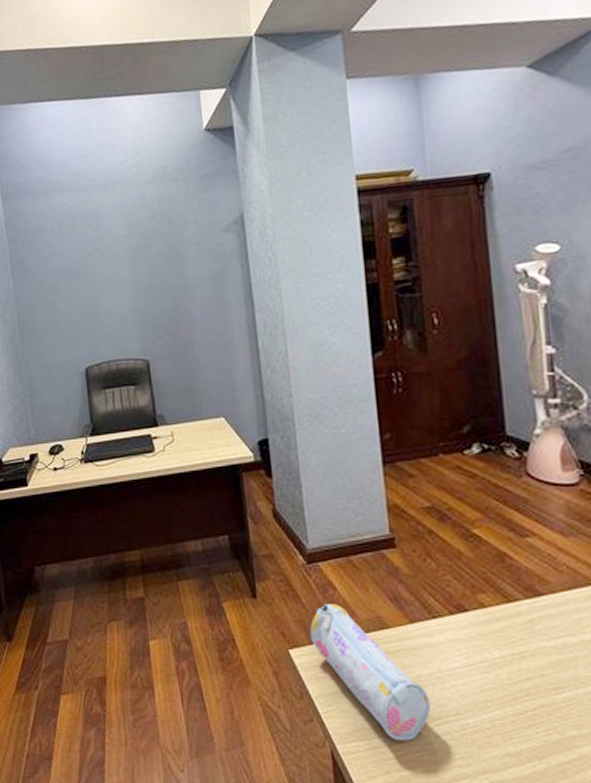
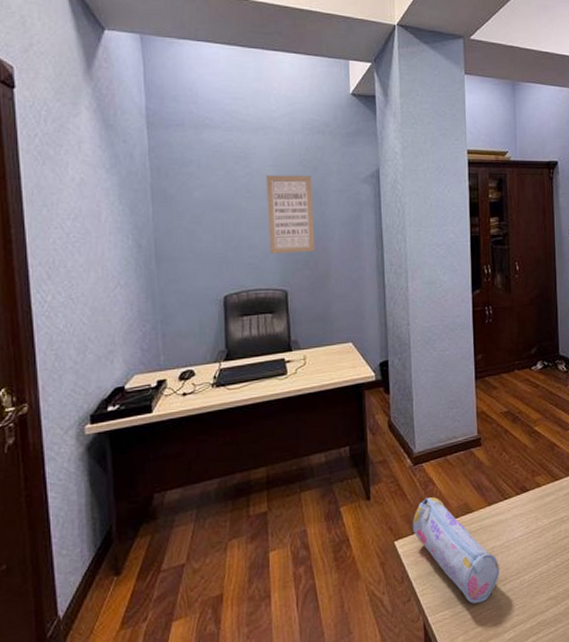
wall art: none [118,230,176,321] -> present [266,175,315,254]

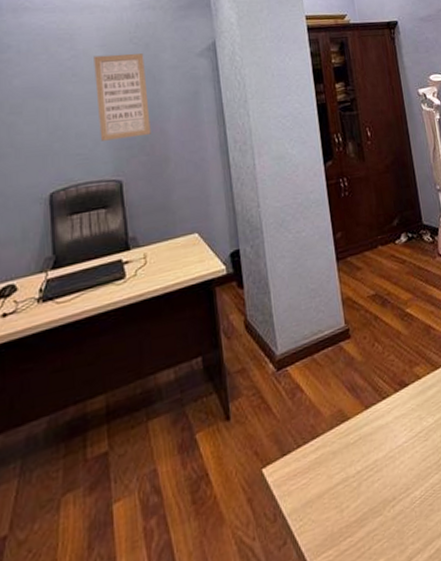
pencil case: present [412,497,499,604] -> none [280,406,387,537]

